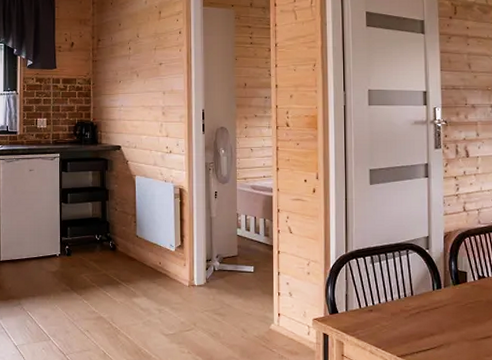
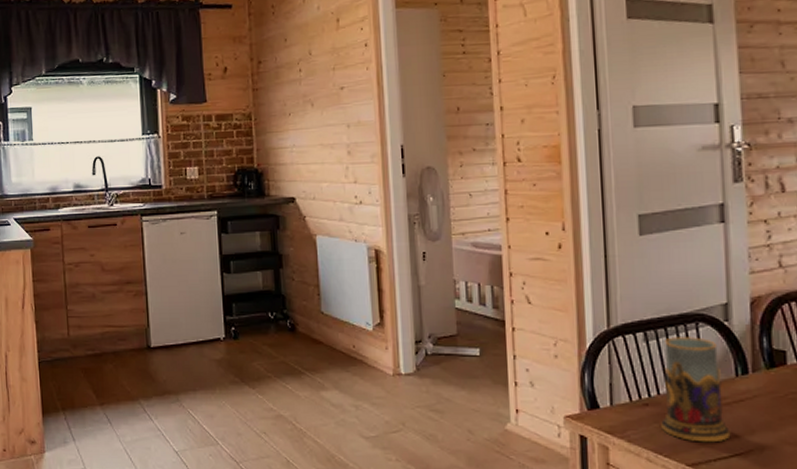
mug: none [381,260,428,339] -> present [661,337,731,443]

